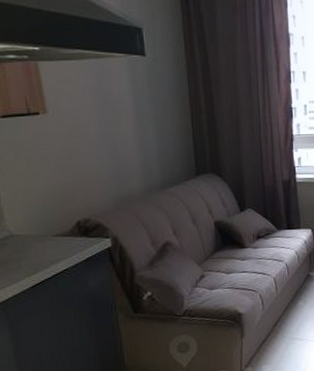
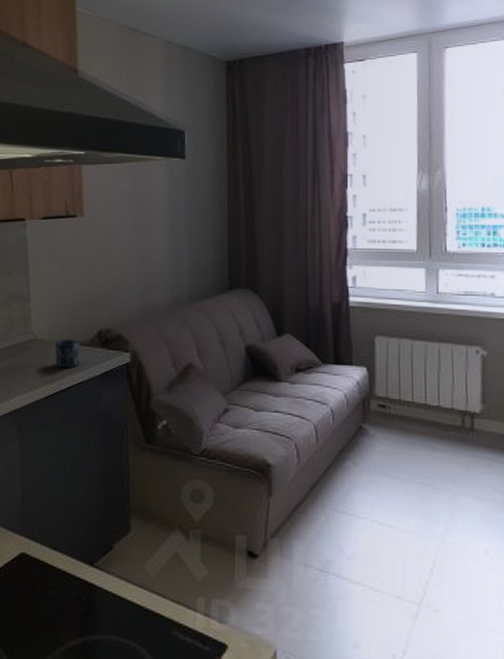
cup: none [33,231,62,260] -> present [55,338,80,369]

